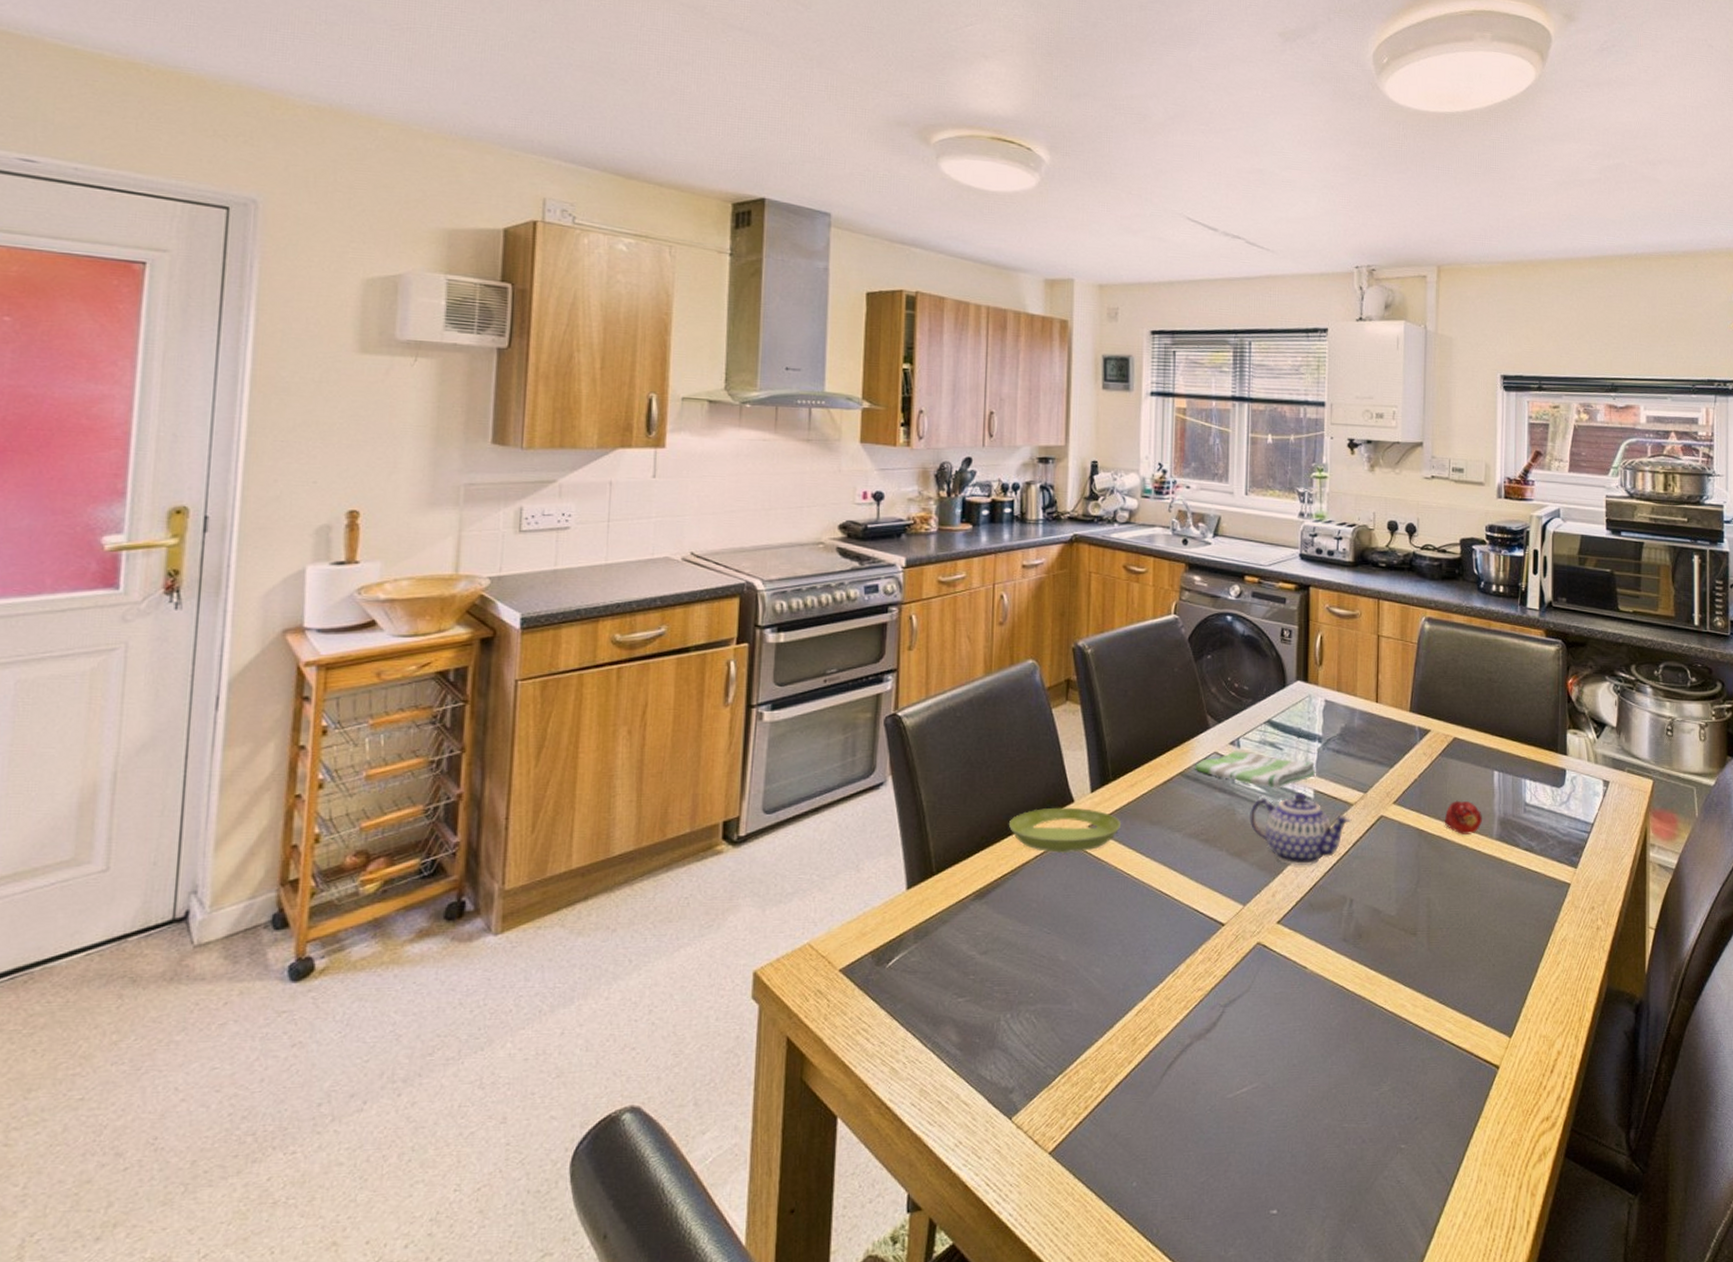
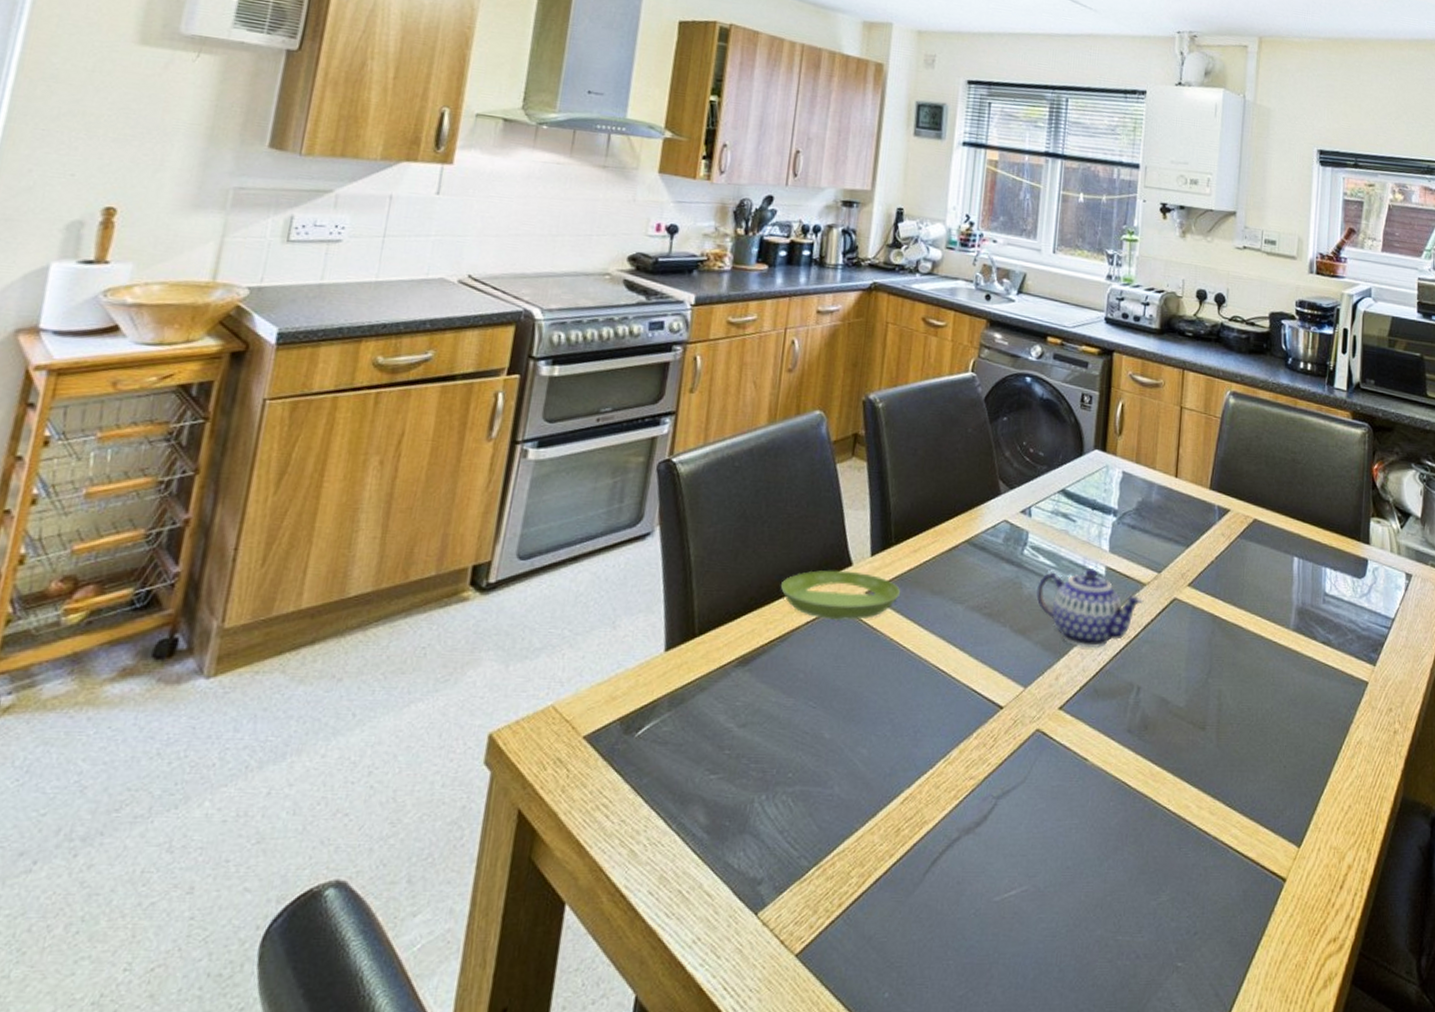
dish towel: present [1195,751,1316,789] -> none [982,520,1109,563]
fruit: present [1444,800,1483,834] -> none [1240,586,1281,623]

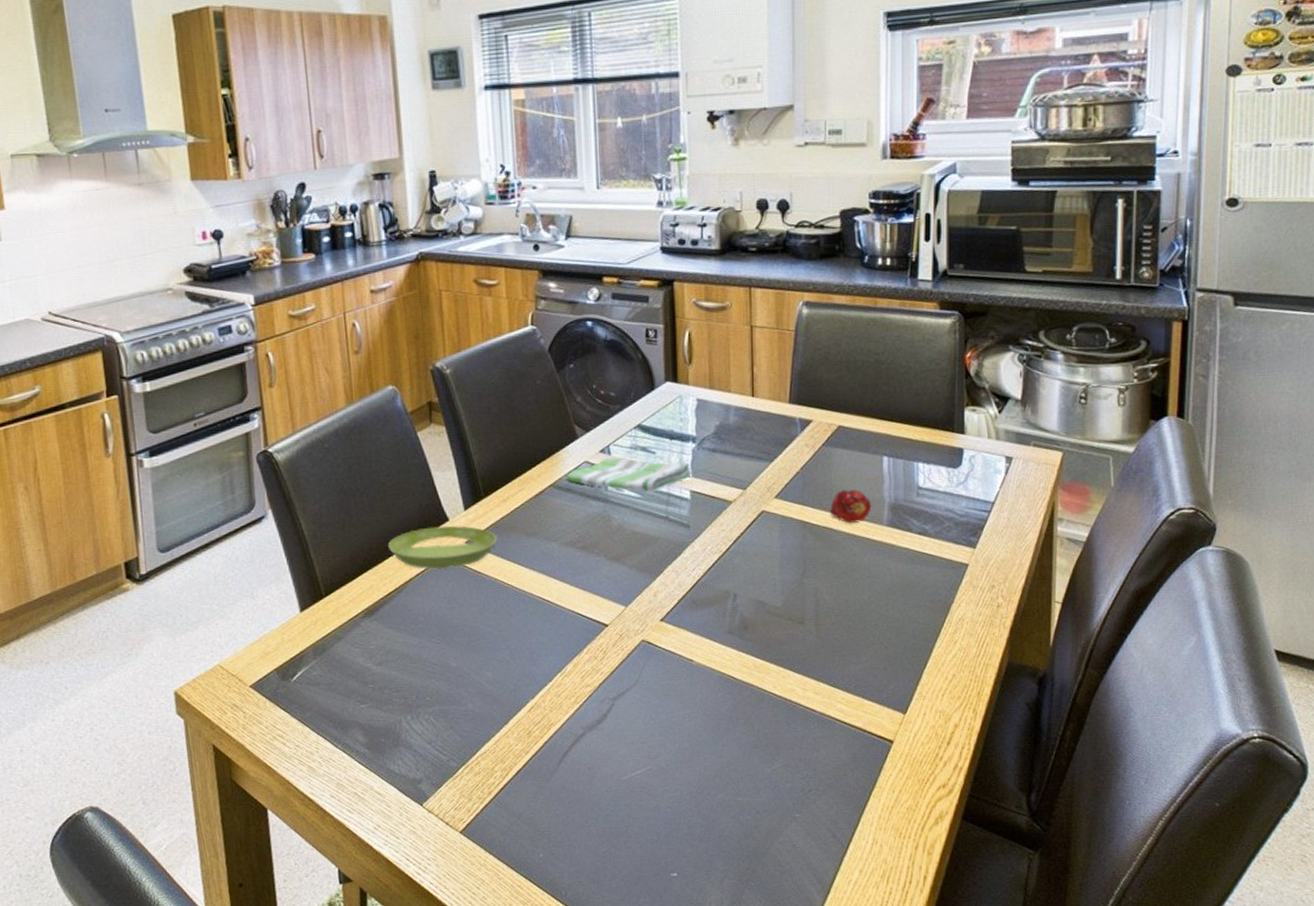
dish towel: none [982,520,1109,563] -> present [566,458,692,493]
teapot: present [1036,568,1144,649] -> none [625,494,732,565]
fruit: none [1240,586,1281,623] -> present [830,489,872,523]

